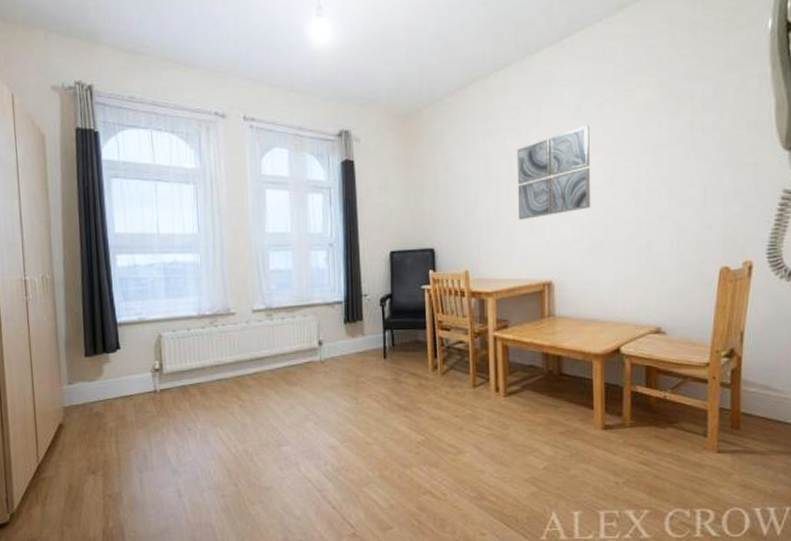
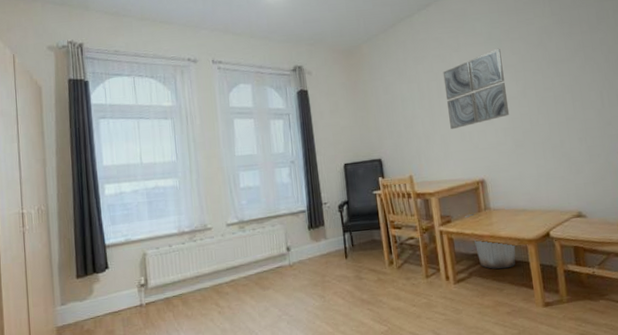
trash can: none [524,319,579,385] -> present [465,213,516,269]

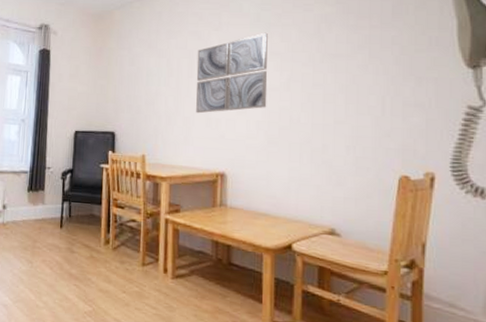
trash can: present [465,213,516,269] -> none [196,207,249,275]

